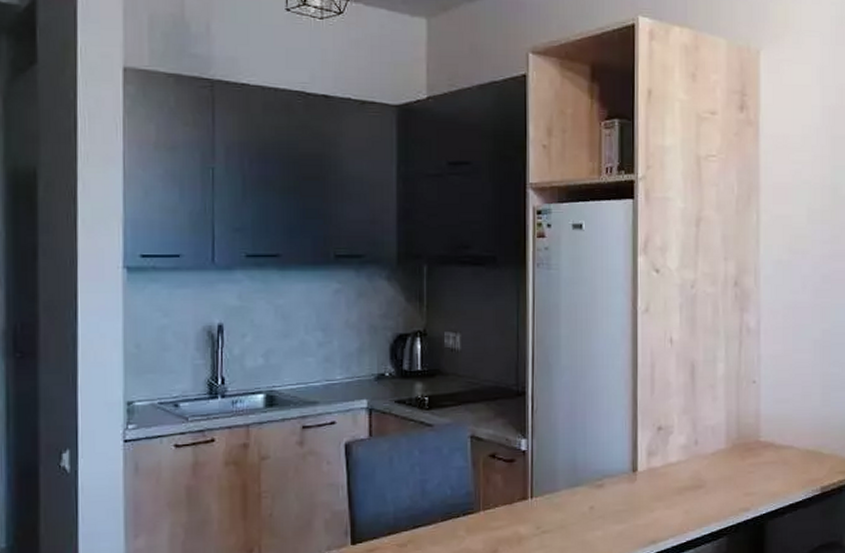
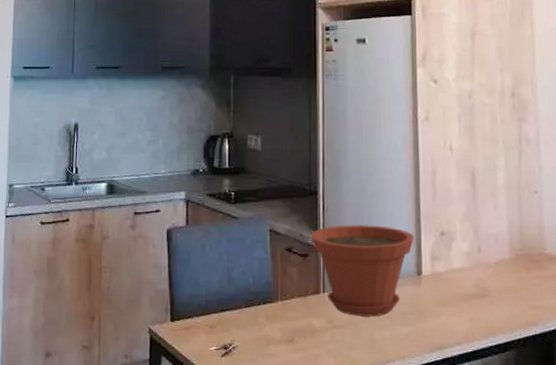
plant pot: none [517,424,630,519] -> present [310,225,414,317]

